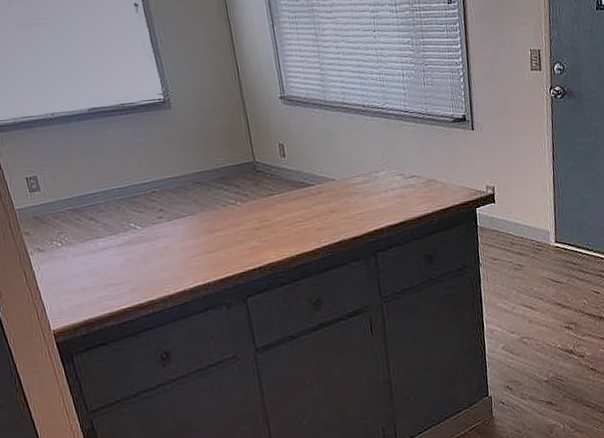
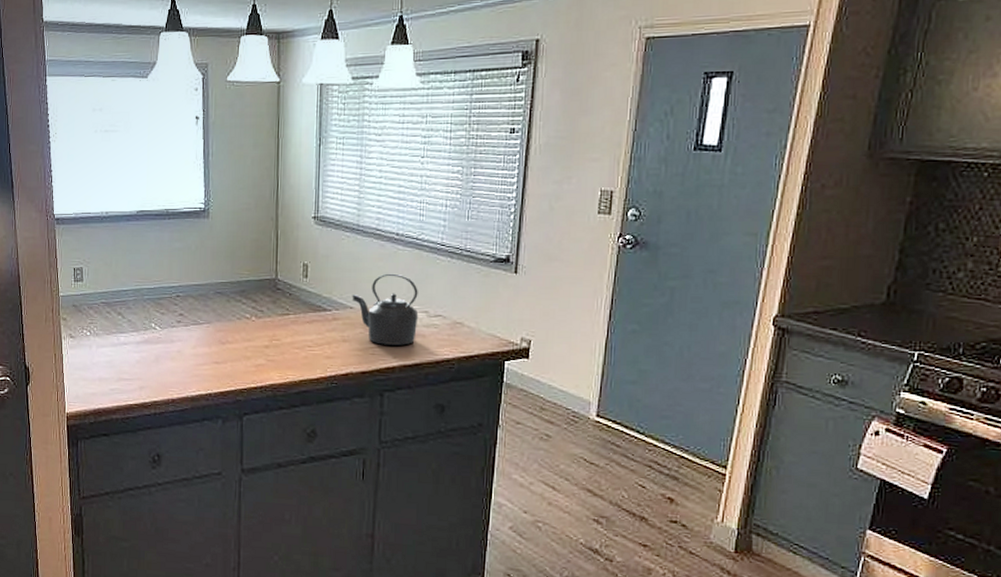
kettle: none [331,142,397,210] -> present [352,273,419,346]

